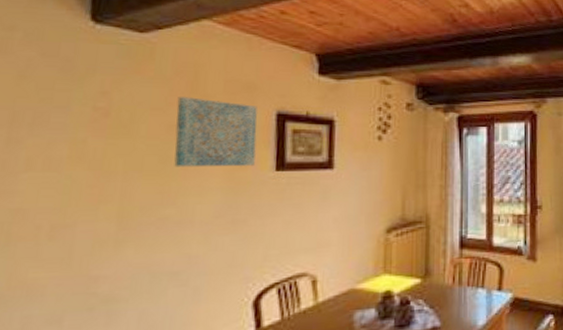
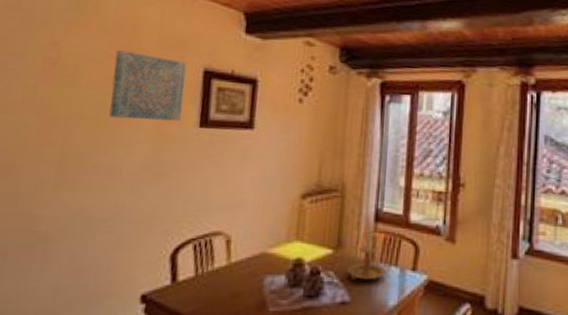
candle holder: none [437,255,474,305] -> present [347,228,387,280]

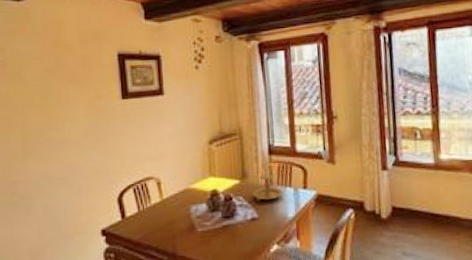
wall art: present [109,50,187,122] -> none [48,47,107,101]

